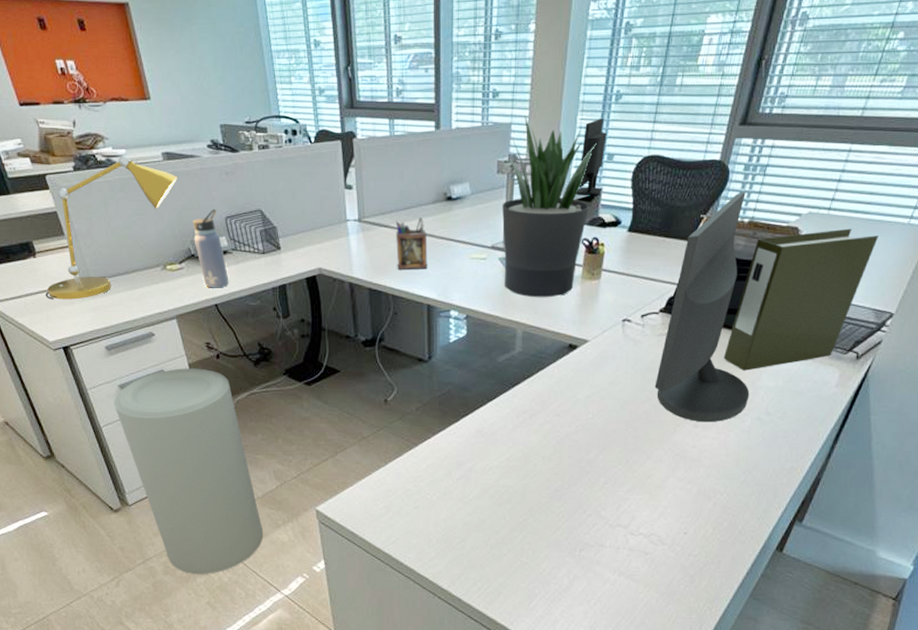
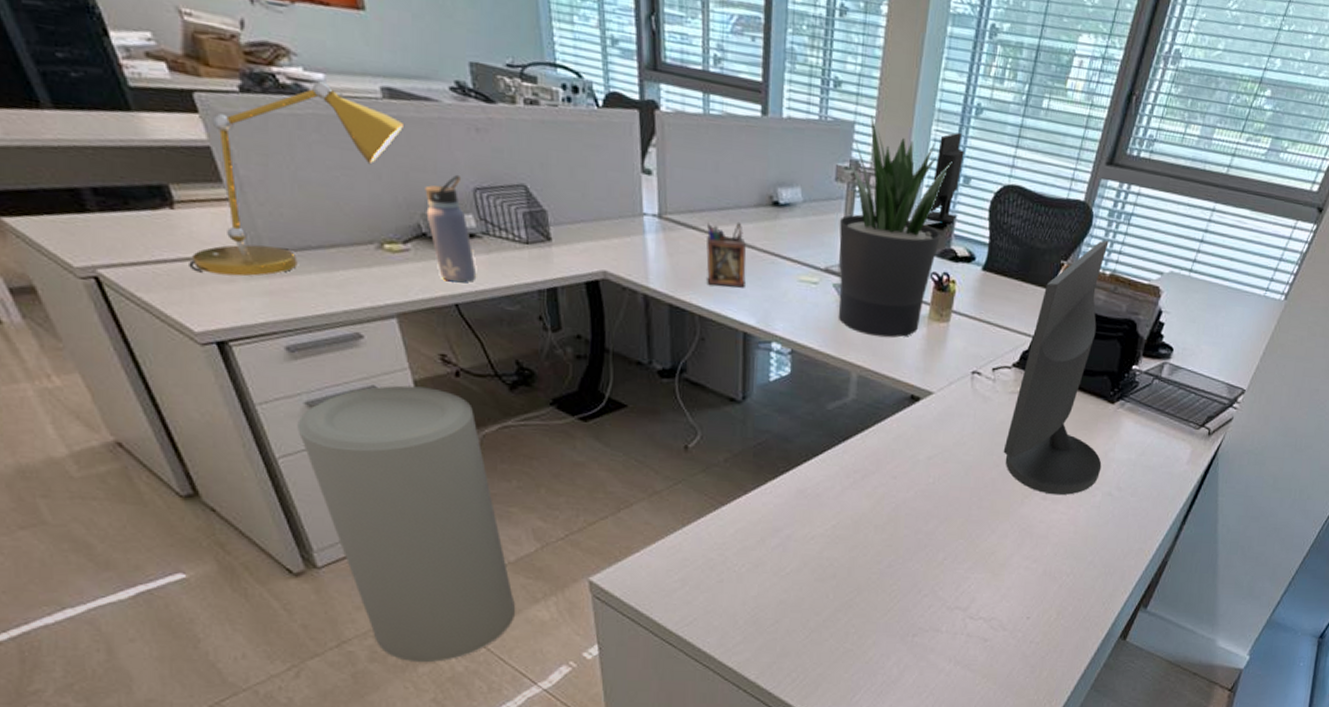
binder: present [723,228,878,371] -> none [1077,294,1236,440]

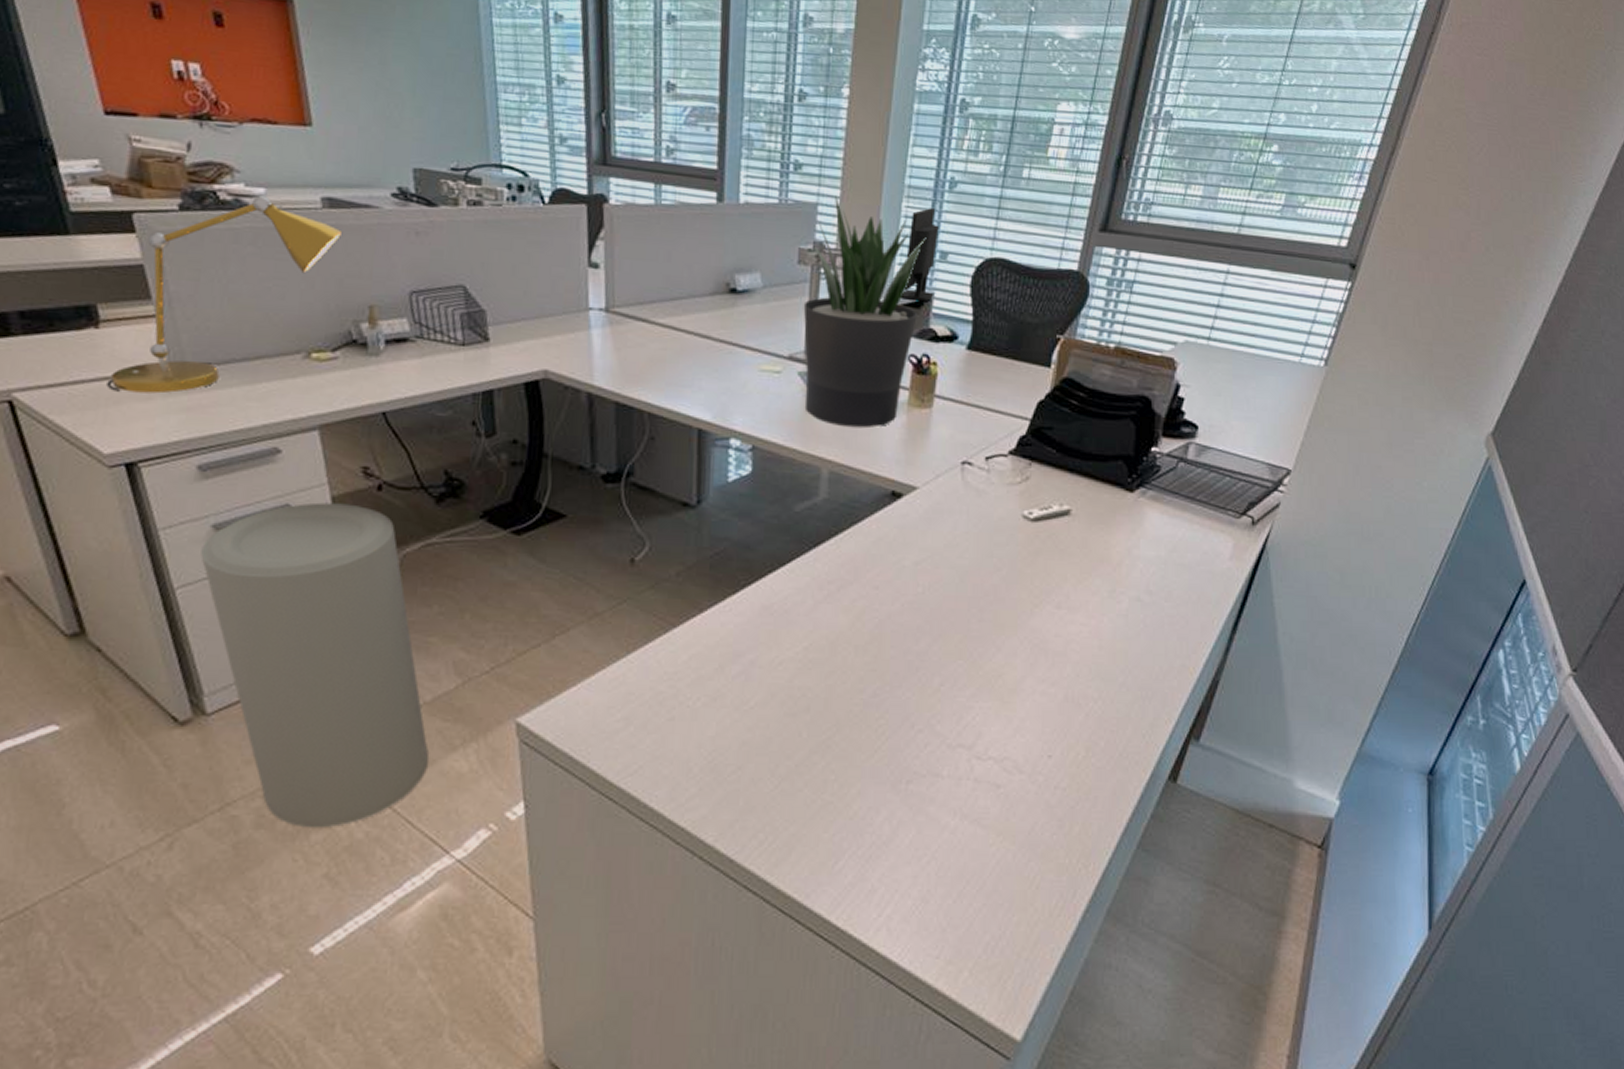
water bottle: present [425,174,477,283] -> none [358,278,408,390]
desk organizer: present [706,221,747,287] -> none [656,311,701,380]
computer monitor: present [1003,240,1109,496] -> none [1004,310,1125,603]

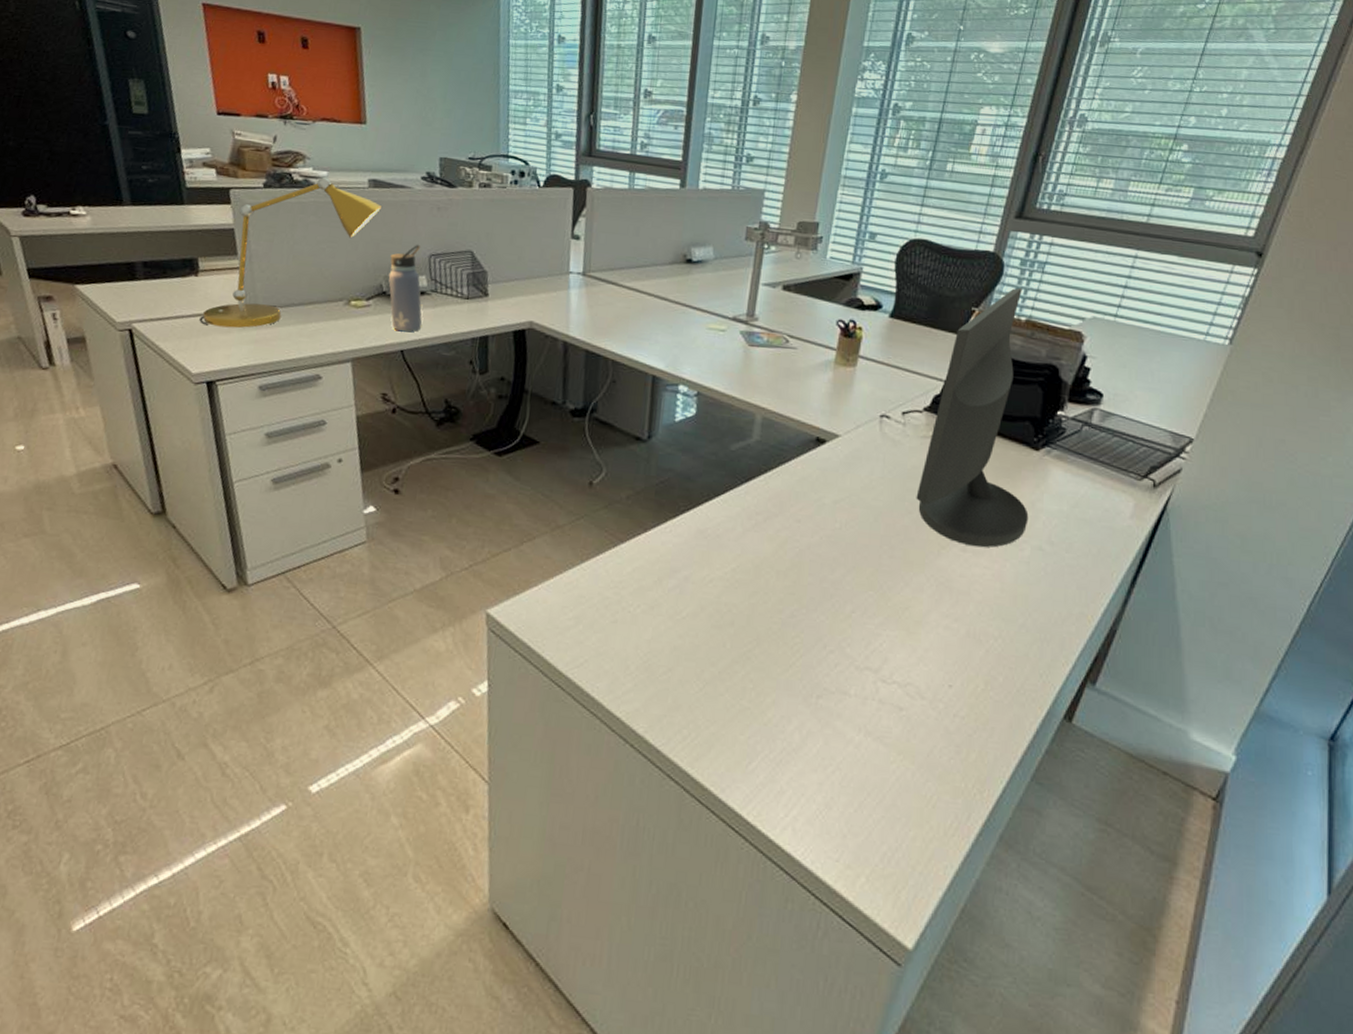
trash bin: present [200,502,429,828] -> none [254,420,415,687]
water bottle: none [358,278,408,390] -> present [388,244,423,332]
planter: present [803,196,926,429] -> none [744,184,858,382]
computer monitor: present [900,208,939,302] -> none [833,195,870,276]
computer monitor: none [1004,310,1125,603] -> present [916,287,1029,548]

